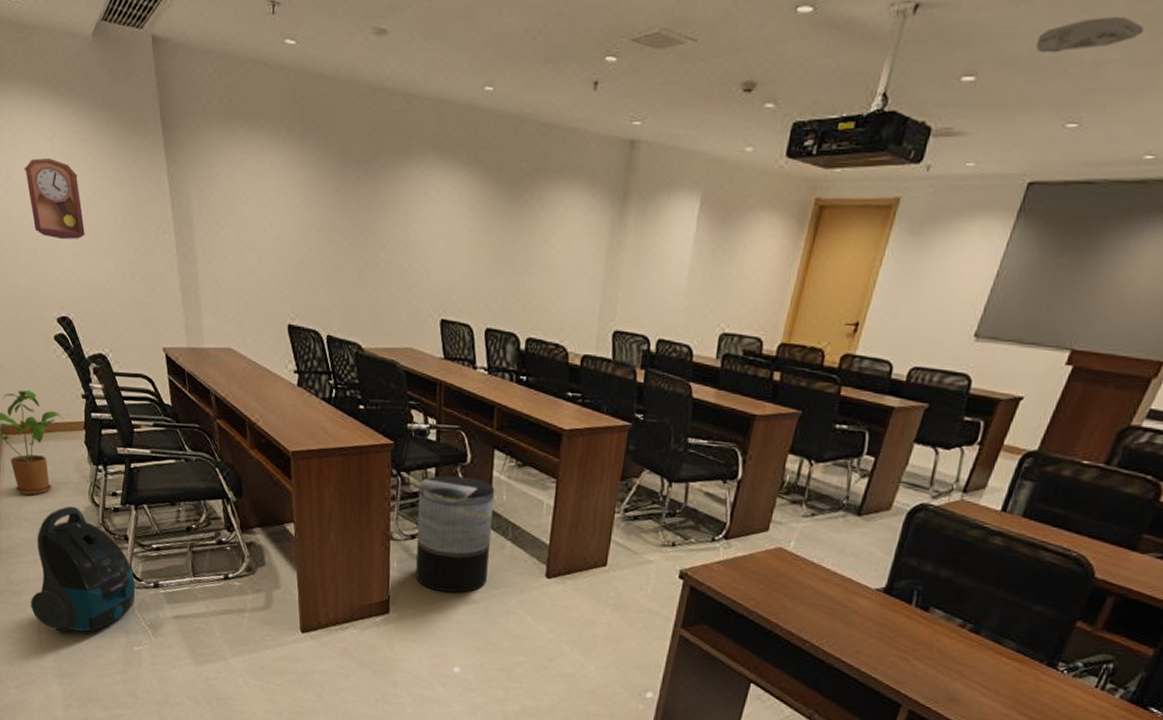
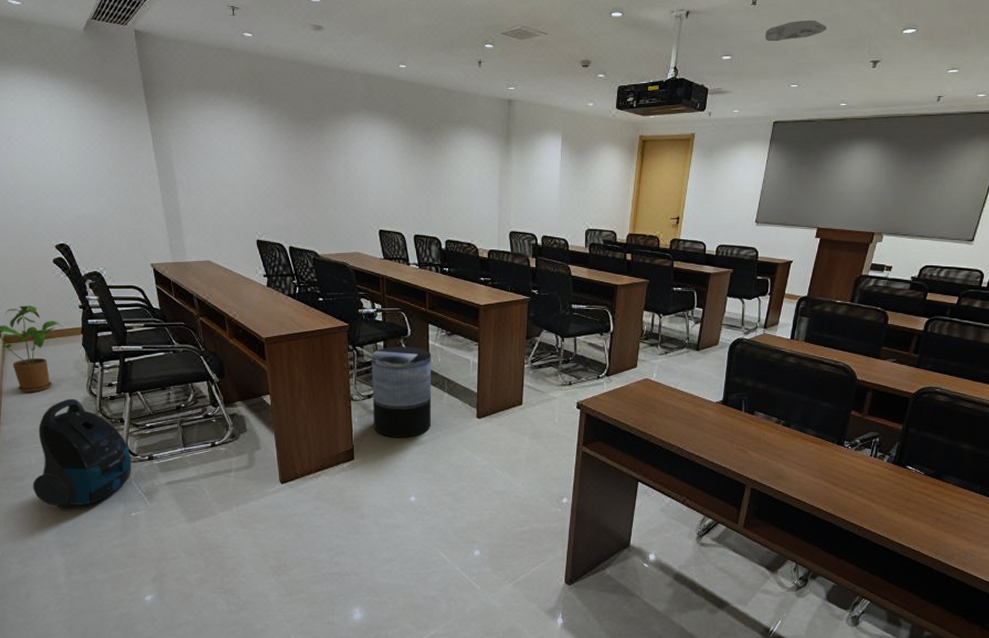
pendulum clock: present [24,158,85,240] -> none [24,122,80,184]

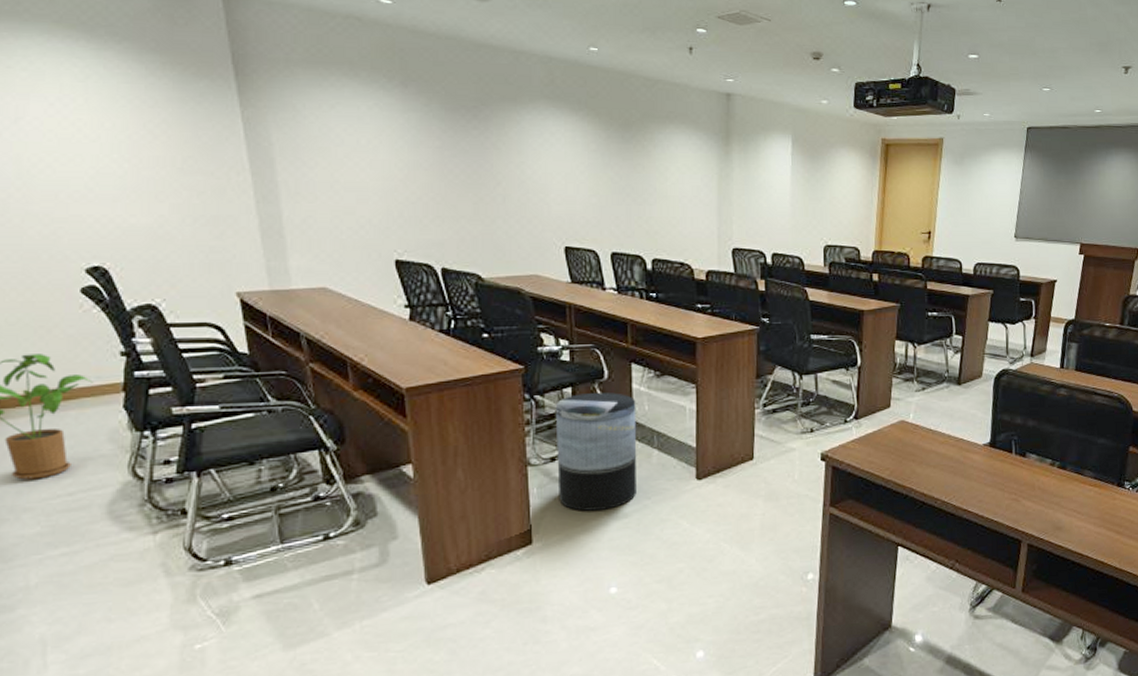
vacuum cleaner: present [33,398,131,508] -> none [30,484,197,648]
mineral sample: present [764,20,826,42] -> none [1012,20,1075,42]

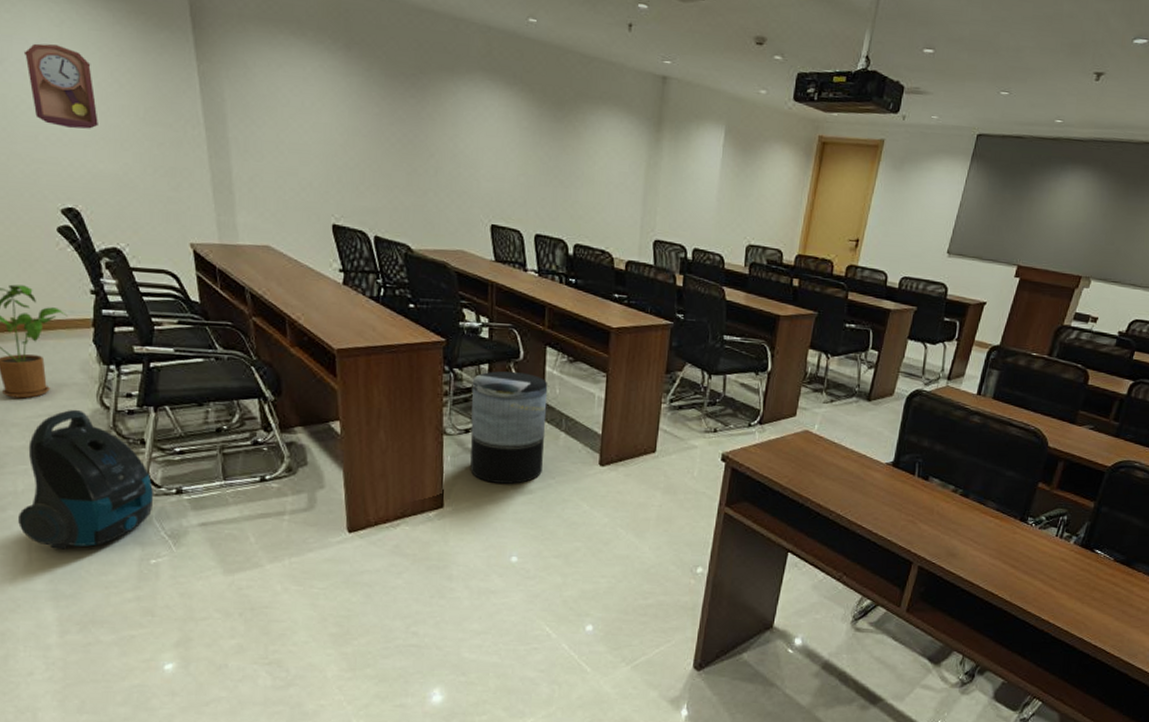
vacuum cleaner: none [30,484,197,648] -> present [18,409,153,550]
pendulum clock: none [42,100,129,184] -> present [23,43,98,129]

